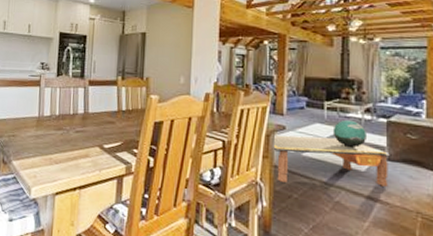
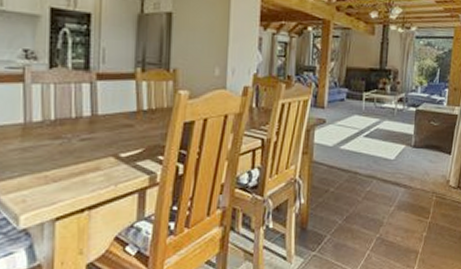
coffee table: present [271,134,391,187] -> none [311,128,417,177]
decorative globe: present [332,119,368,148] -> none [369,110,399,137]

